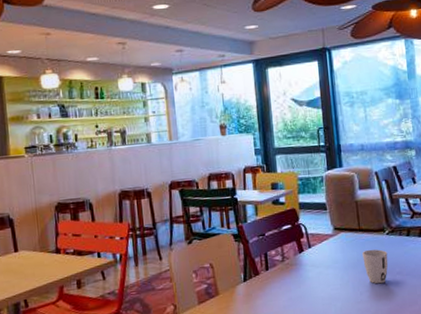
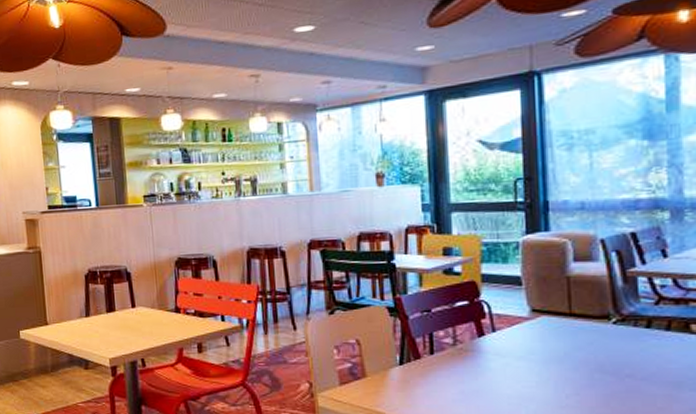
cup: present [362,249,388,284] -> none [573,341,613,387]

